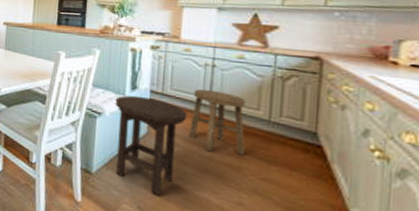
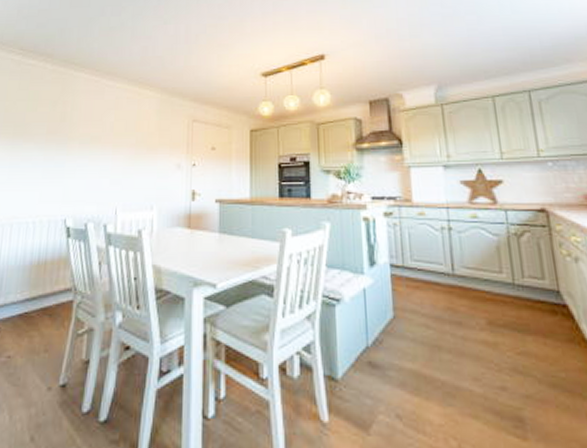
stool: present [115,95,187,195] -> none [353,272,433,395]
stool: present [189,89,246,155] -> none [434,257,498,329]

